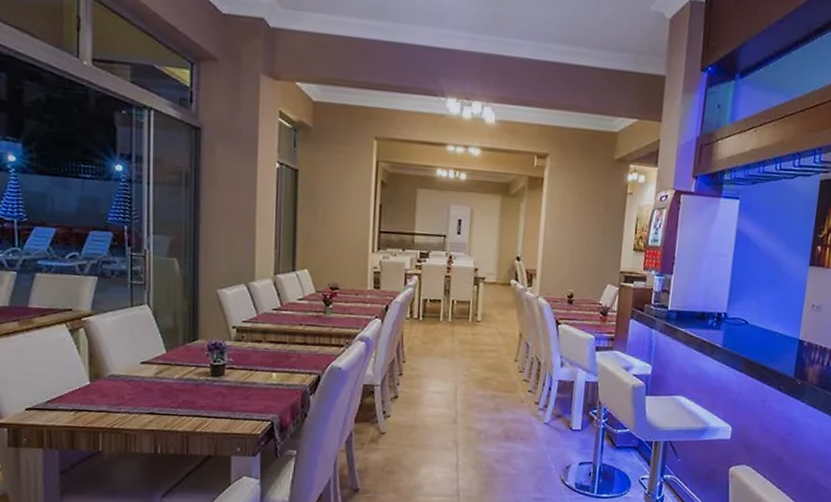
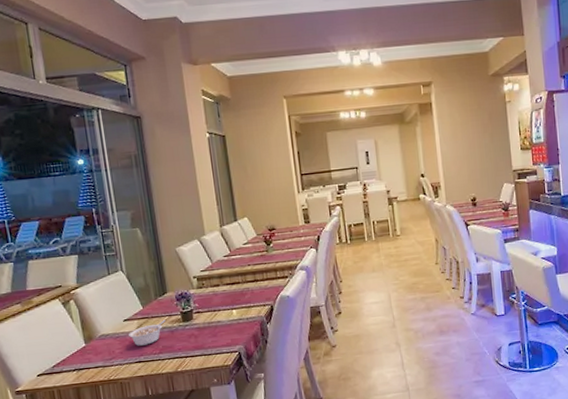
legume: none [144,370,191,396] -> present [129,320,166,346]

